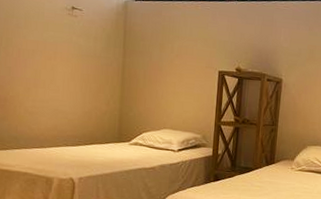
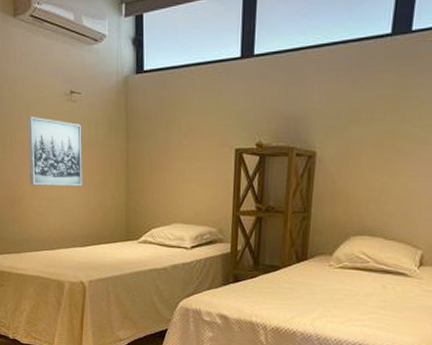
wall art: none [24,23,81,92] -> present [28,116,82,187]

